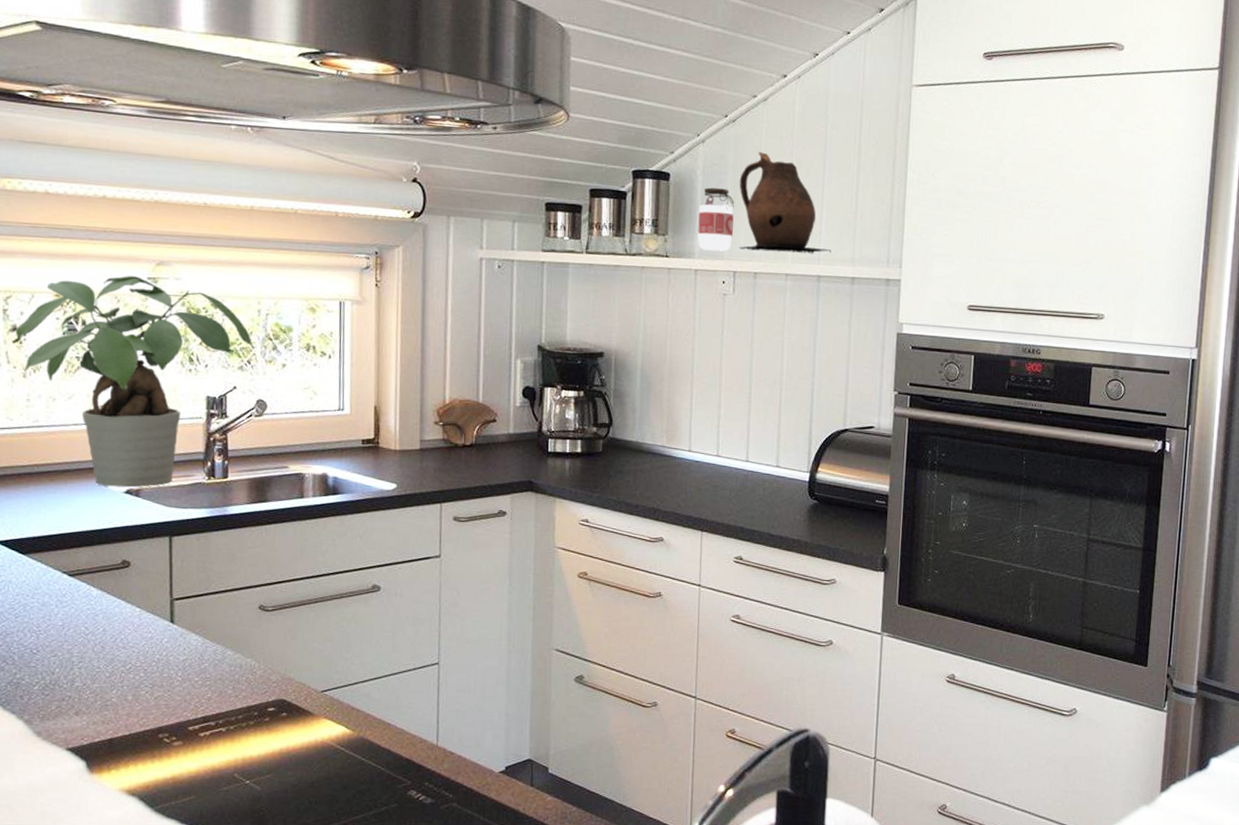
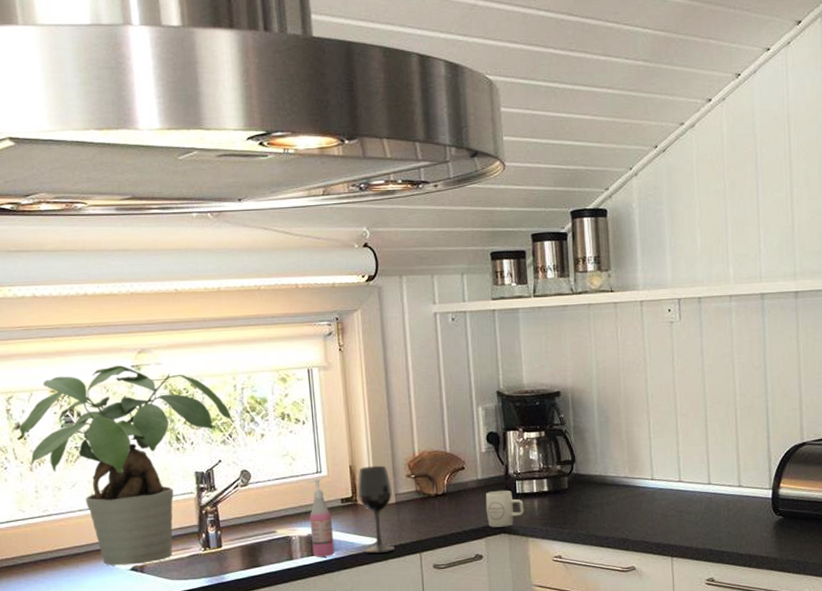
soap dispenser: none [325,416,350,499] -> present [307,478,335,557]
wine glass: none [380,408,417,500] -> present [357,465,396,554]
mug: none [514,446,555,485] -> present [485,490,524,528]
jar: present [697,187,734,252] -> none [638,218,675,281]
ceramic pitcher: present [739,152,832,255] -> none [675,178,772,276]

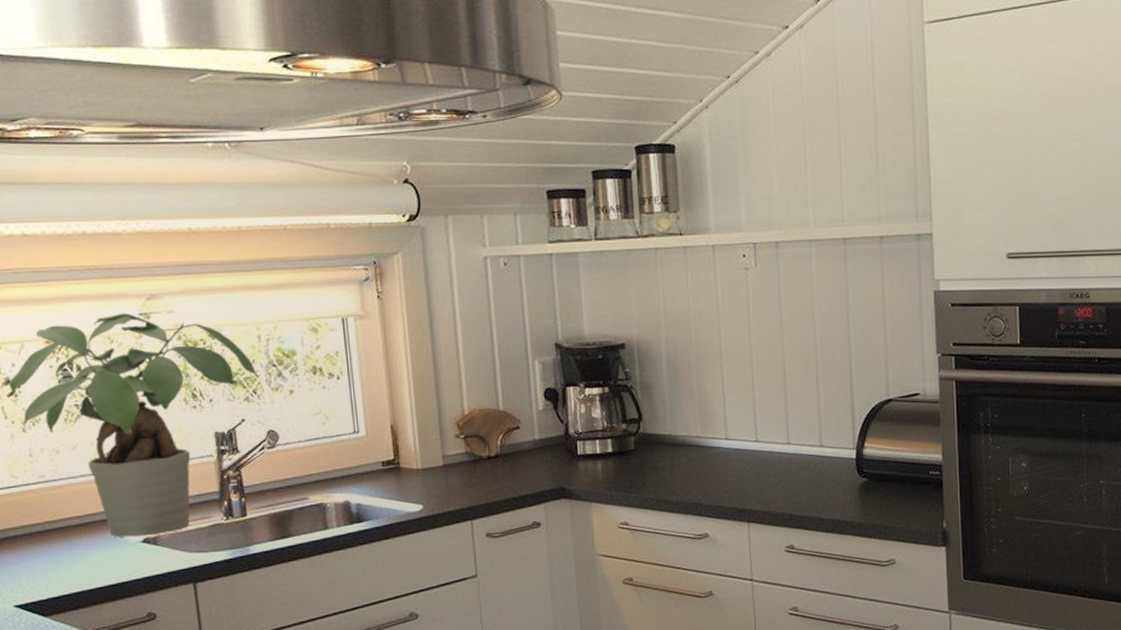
soap dispenser: present [307,478,335,557] -> none [342,439,375,526]
wine glass: present [357,465,396,554] -> none [400,424,444,522]
mug: present [485,490,524,528] -> none [543,451,587,492]

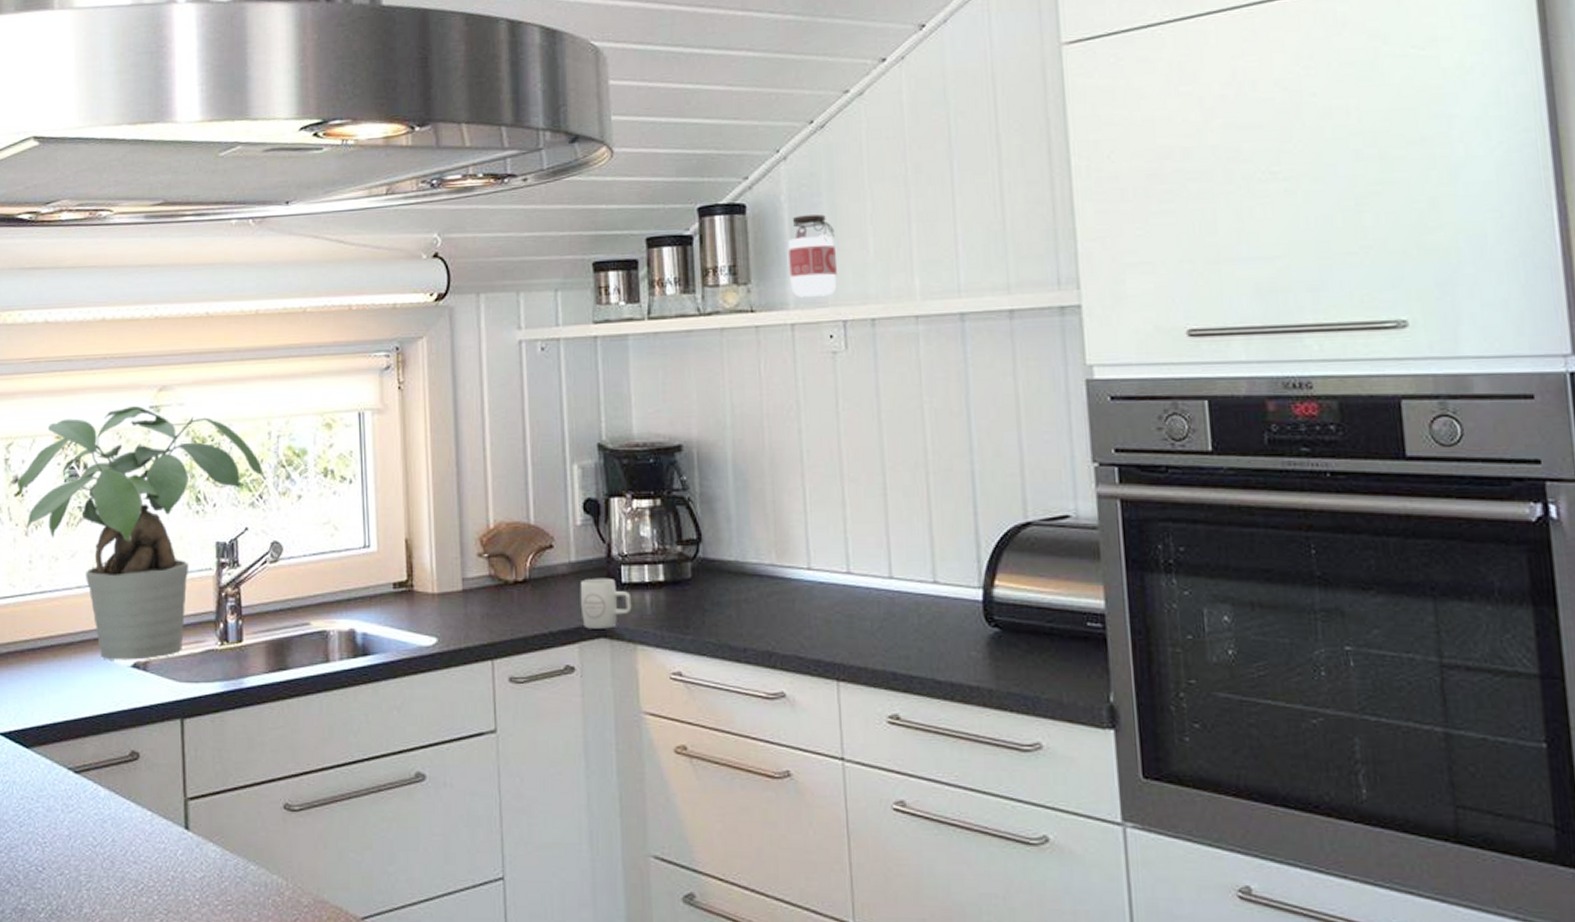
mug: none [543,451,587,492] -> present [580,577,632,629]
jar: none [710,155,750,224] -> present [788,214,838,297]

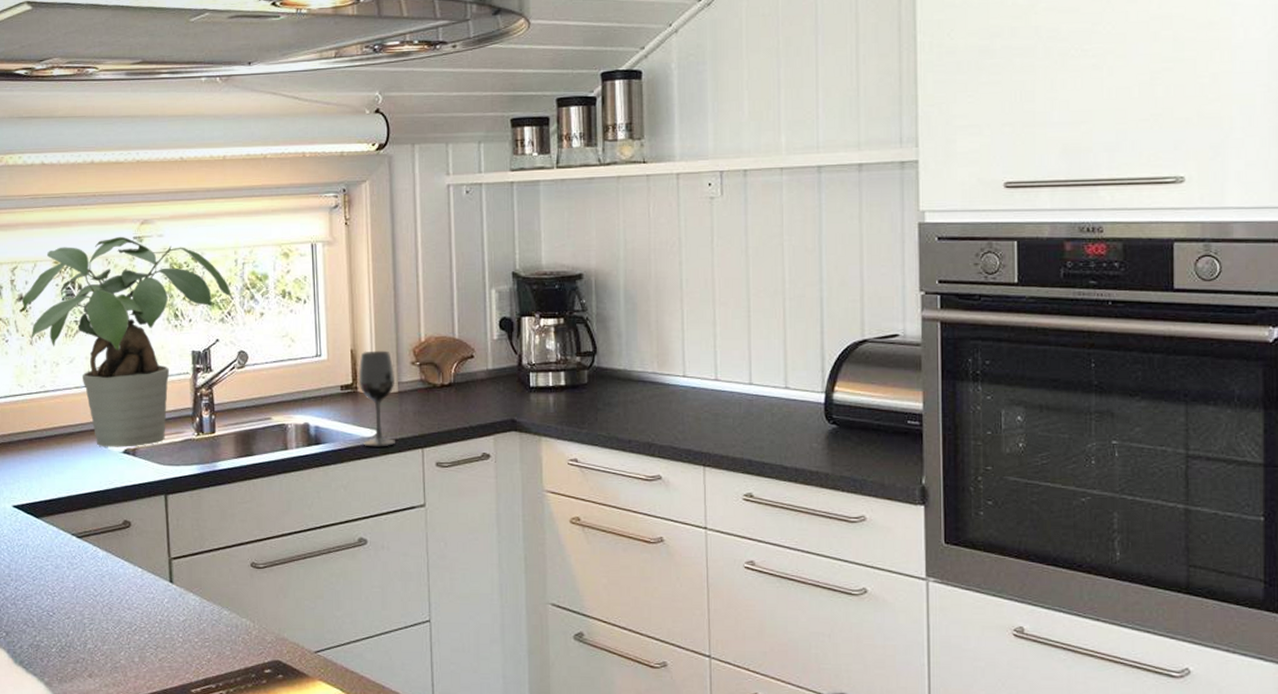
wine glass: none [414,540,461,659] -> present [358,350,396,447]
mug: present [580,577,632,629] -> none [495,382,538,424]
jar: present [788,214,838,297] -> none [677,80,717,151]

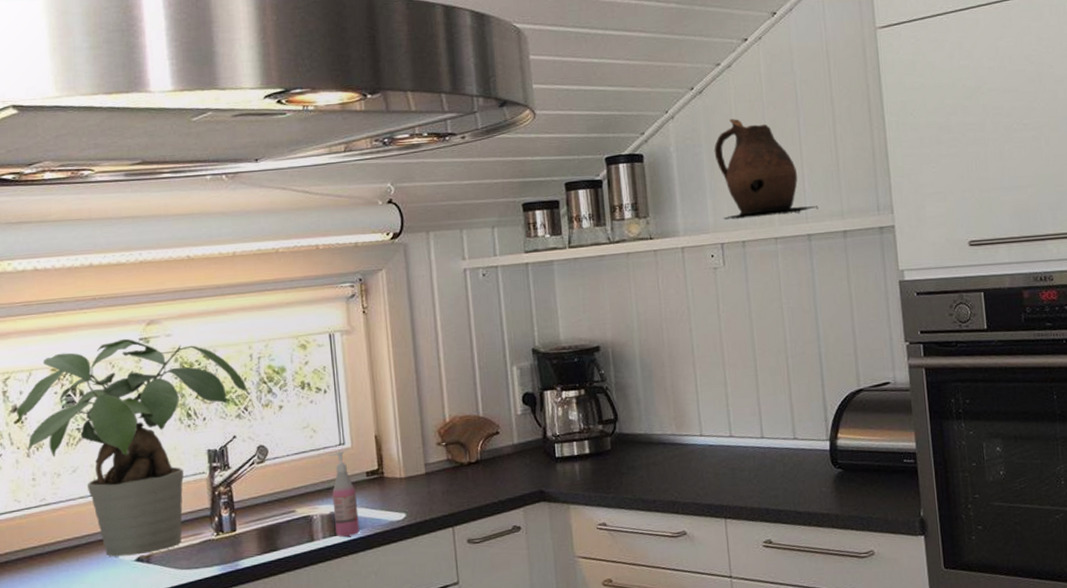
soap dispenser: none [305,362,331,448] -> present [329,450,360,537]
wine glass: present [358,350,396,447] -> none [384,433,426,531]
ceramic pitcher: none [719,34,832,146] -> present [714,119,819,220]

